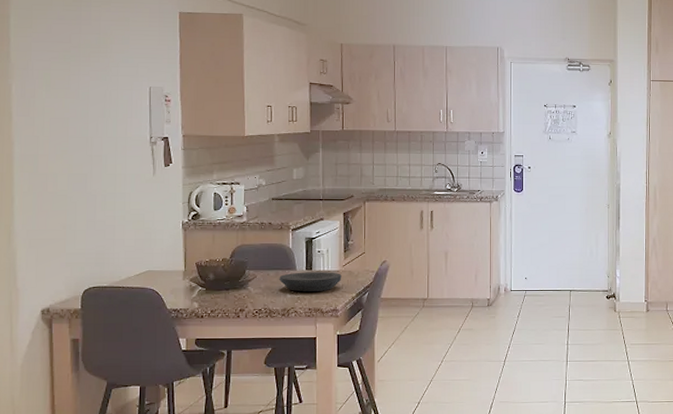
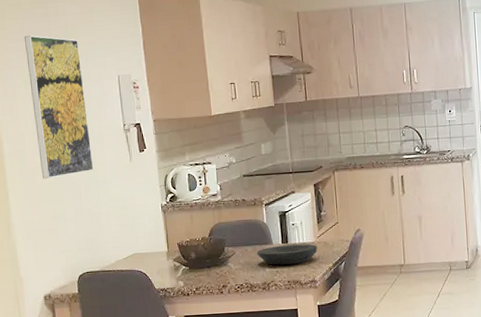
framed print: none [51,37,113,186] -> present [24,35,94,179]

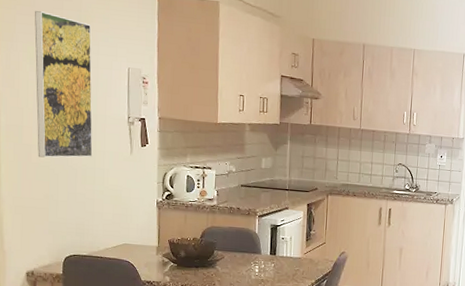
plate: present [257,244,318,265] -> none [245,256,303,276]

